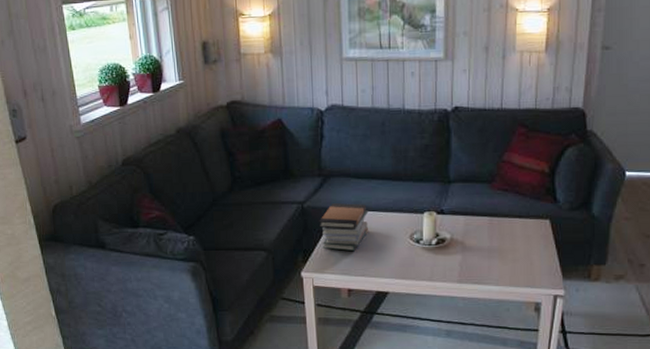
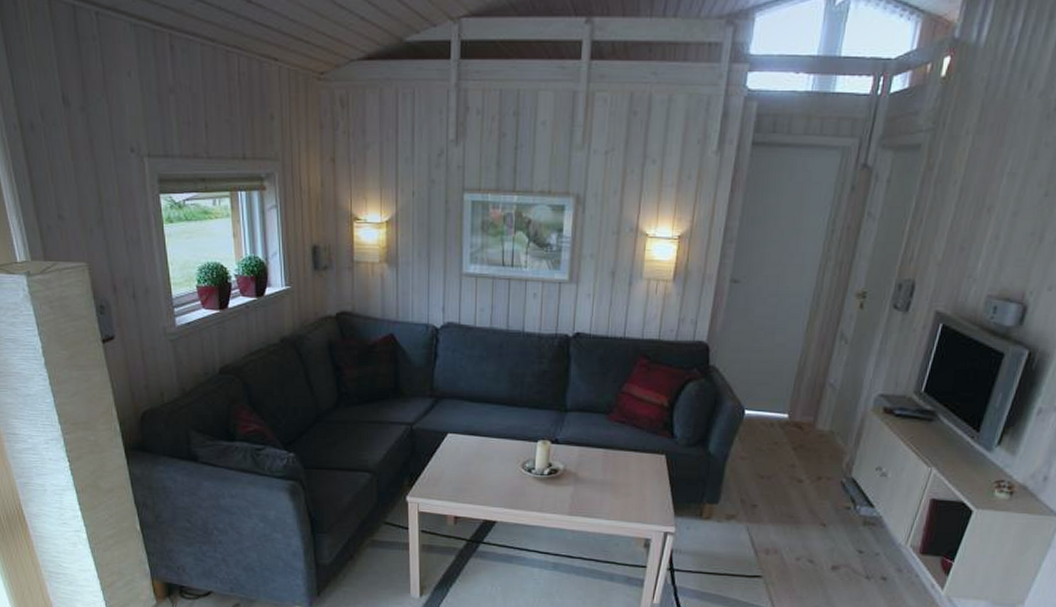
book stack: present [318,203,369,252] -> none [427,426,481,478]

